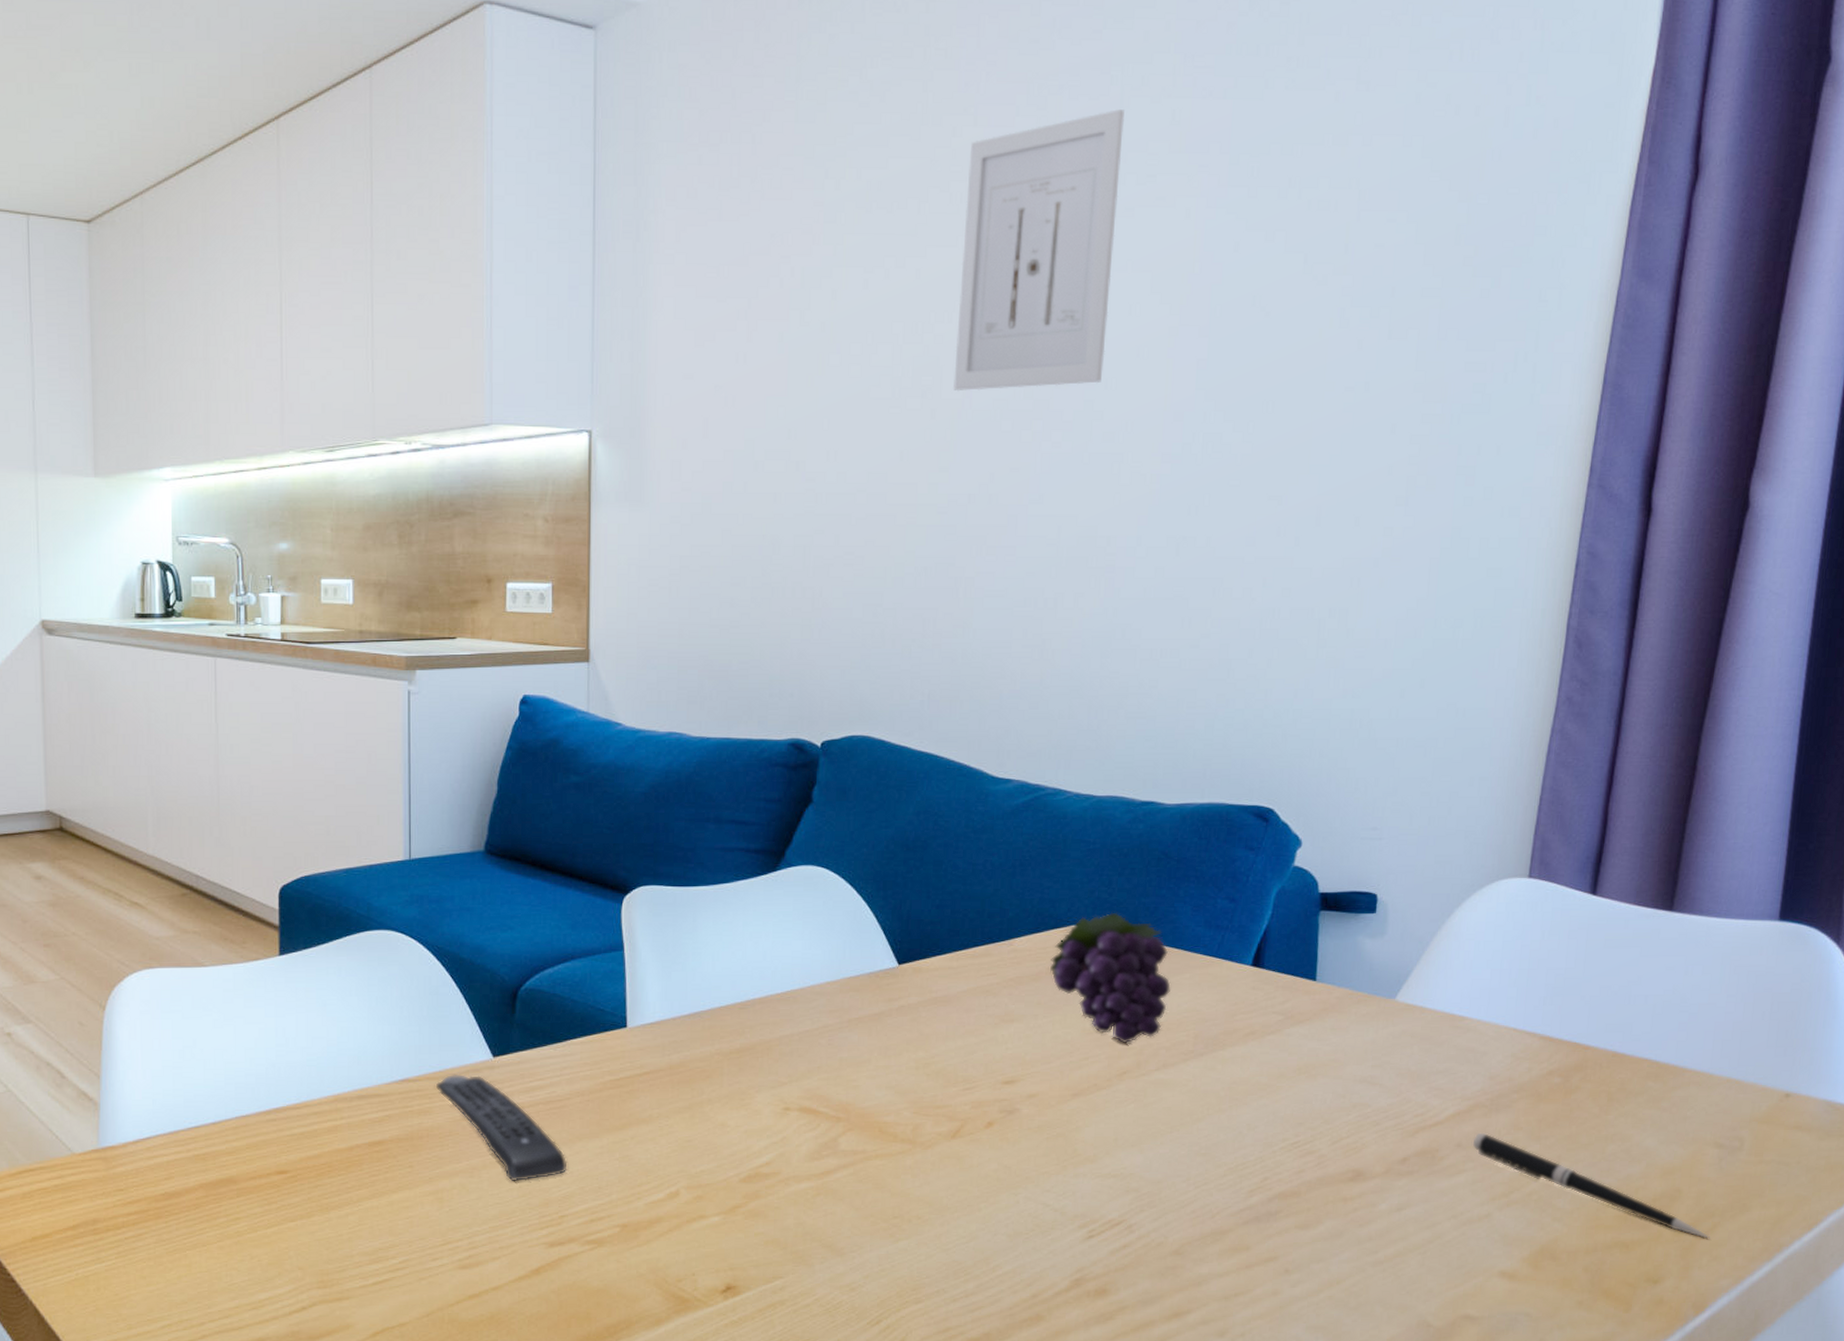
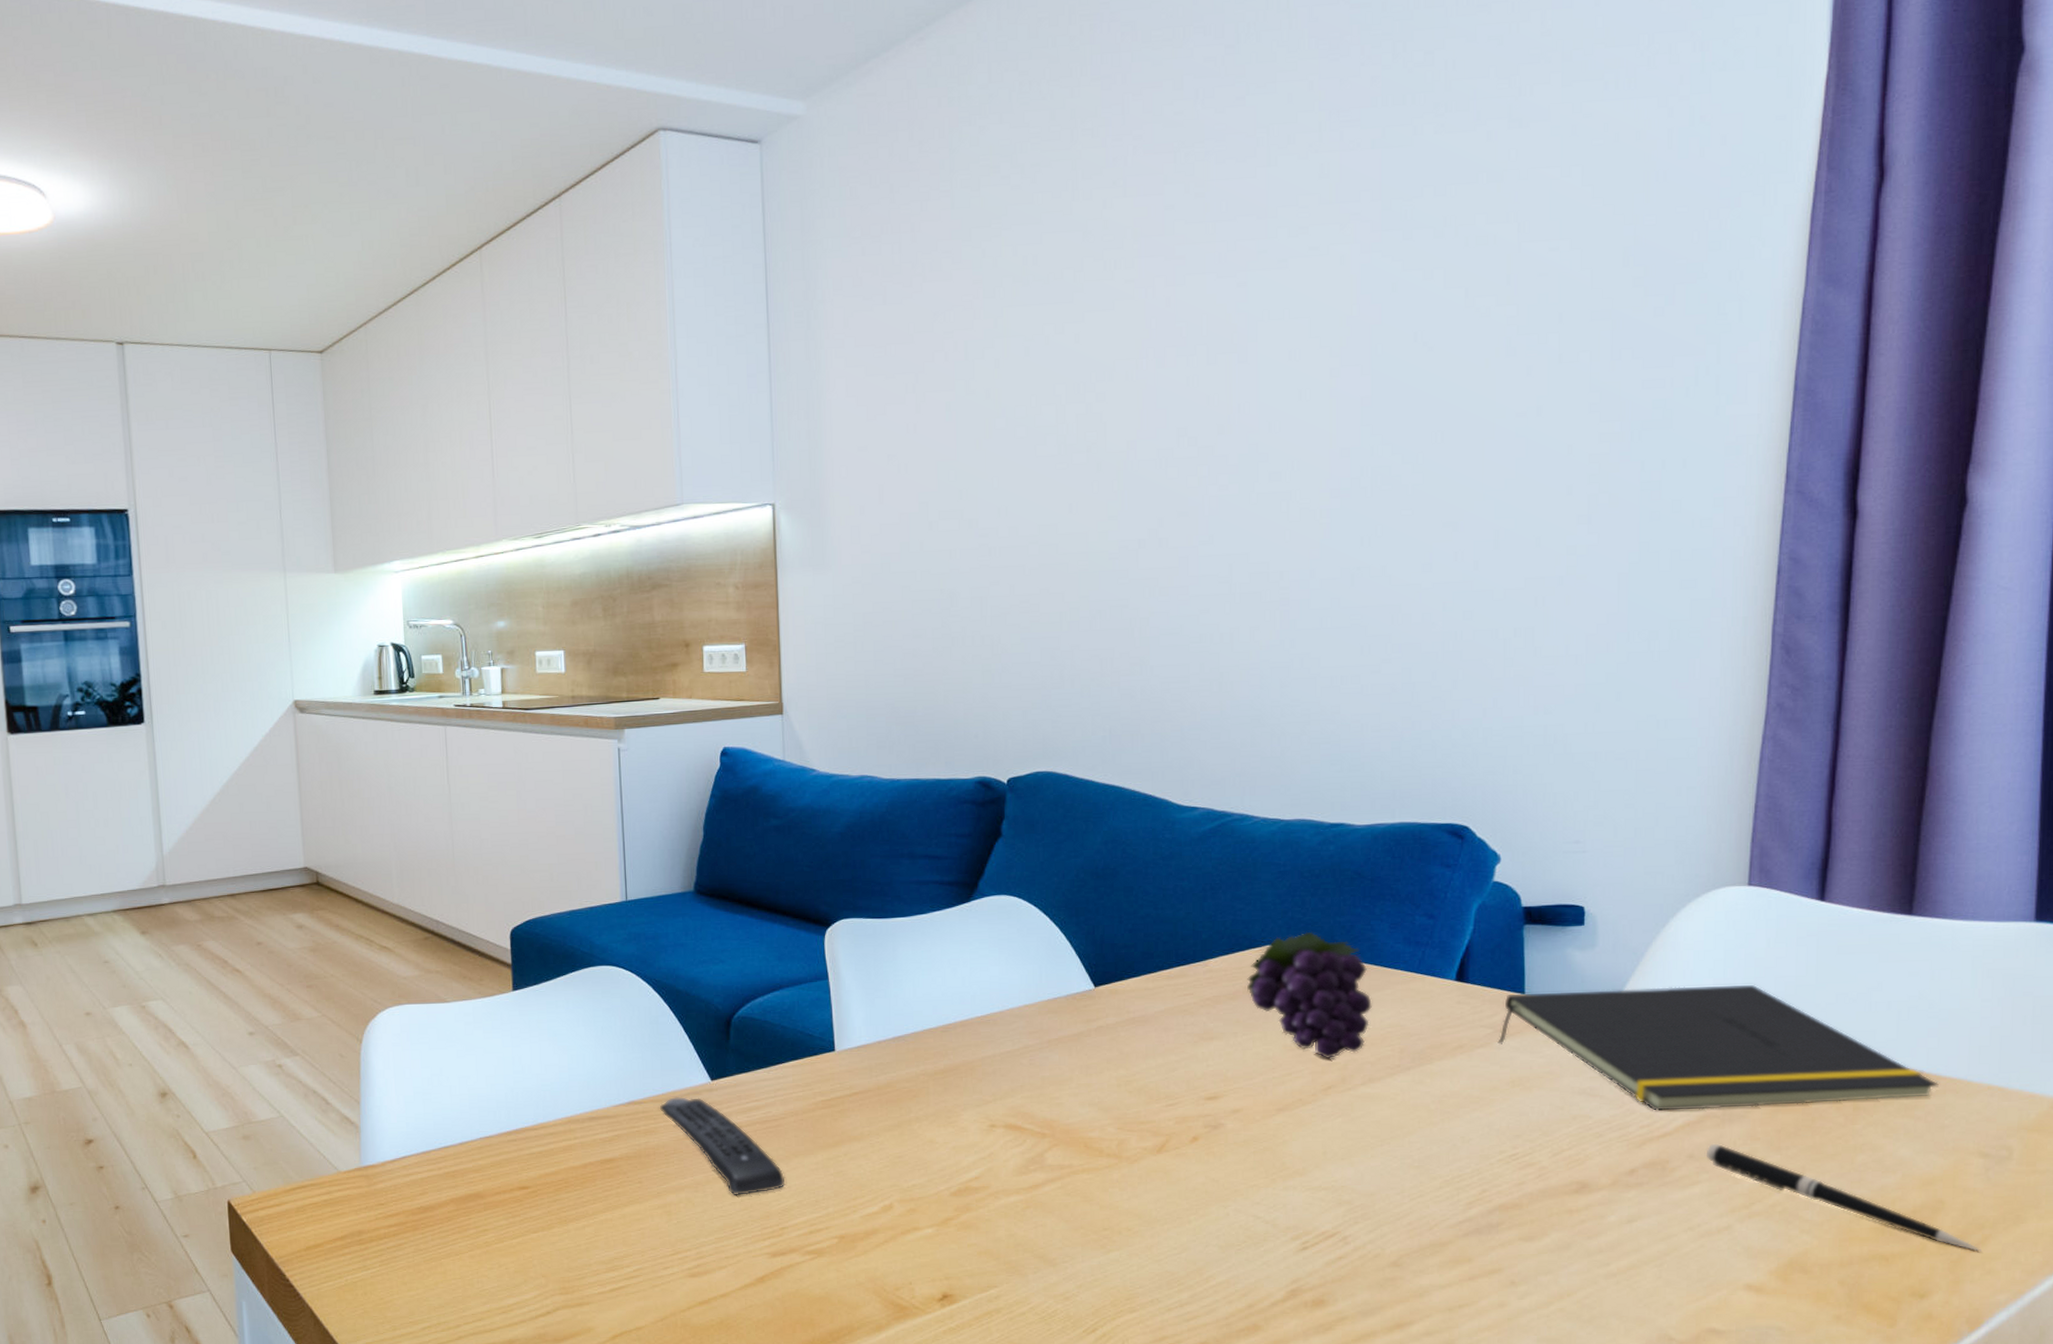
wall art: present [953,109,1124,392] -> none [1117,168,1272,445]
notepad: none [1287,975,1684,1100] -> present [1497,984,1939,1111]

